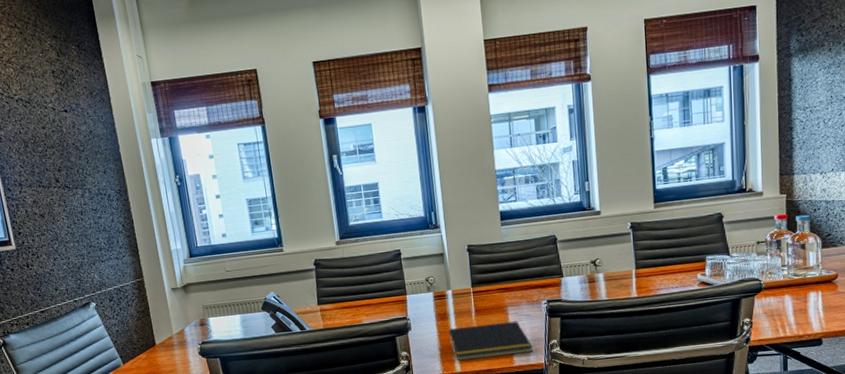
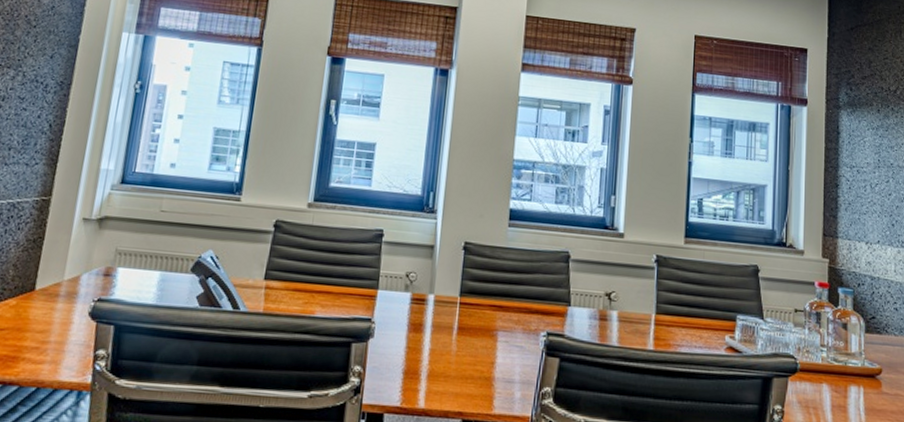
notepad: present [448,321,533,361] -> none [417,346,520,399]

